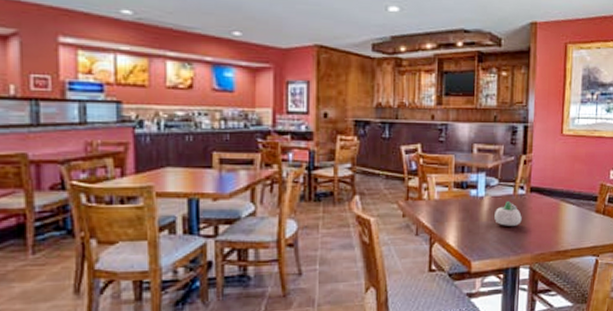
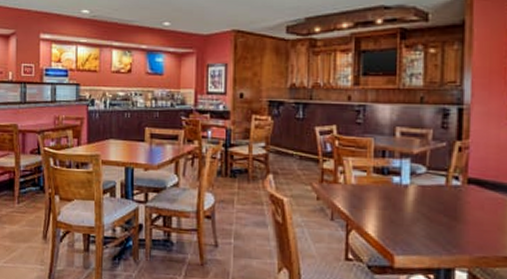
succulent planter: present [494,202,522,226] -> none [422,193,457,221]

